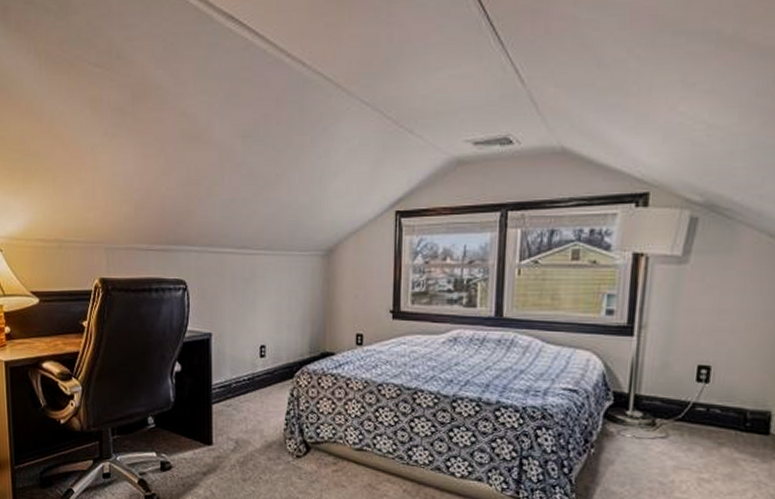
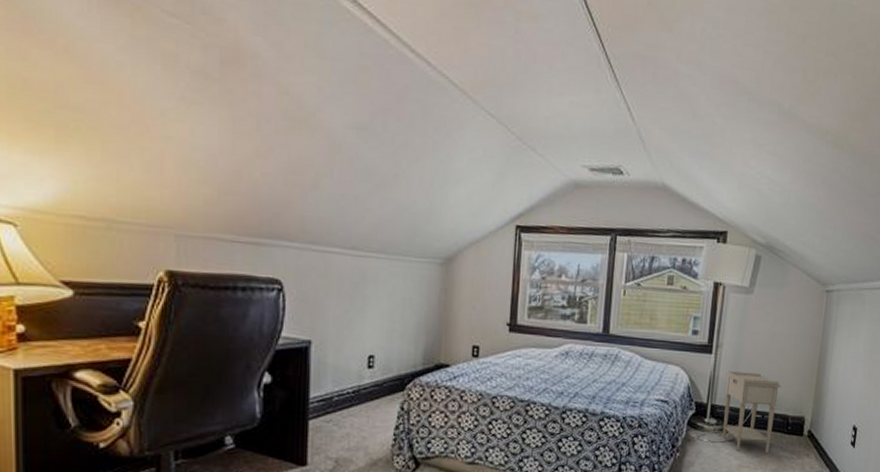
nightstand: none [651,356,734,455] -> present [722,371,782,454]

